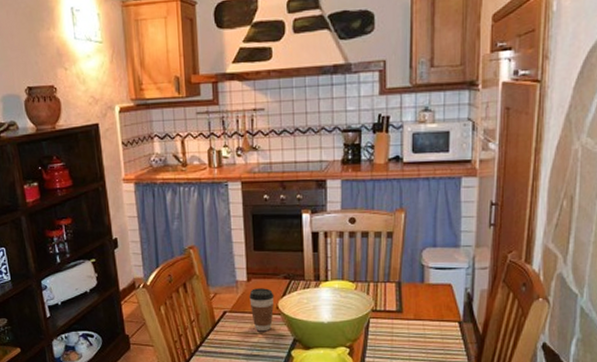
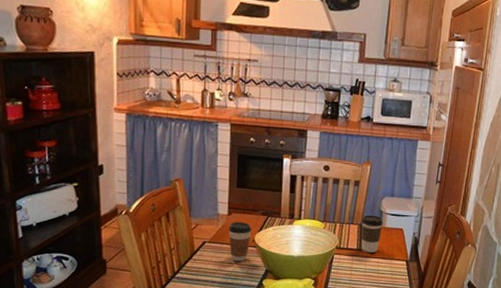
coffee cup: none [399,270,427,314] -> present [361,215,384,253]

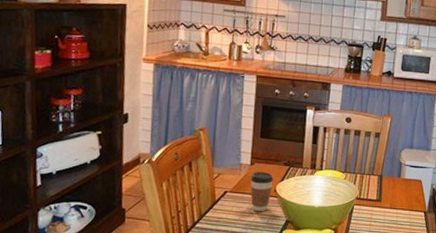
coffee cup: present [361,215,384,253] -> none [380,166,403,204]

